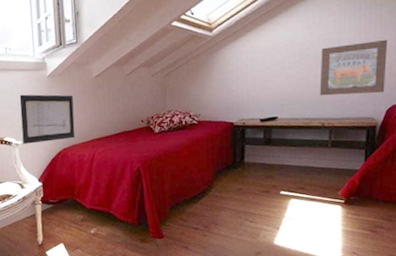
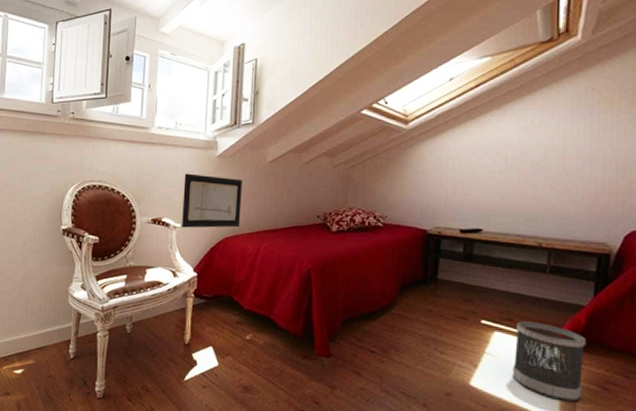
wastebasket: none [306,187,360,245] -> present [512,321,587,402]
wall art: present [320,39,388,96] -> none [537,150,628,213]

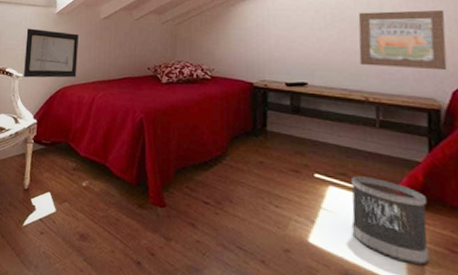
wall art: none [537,150,628,213] -> present [358,9,448,70]

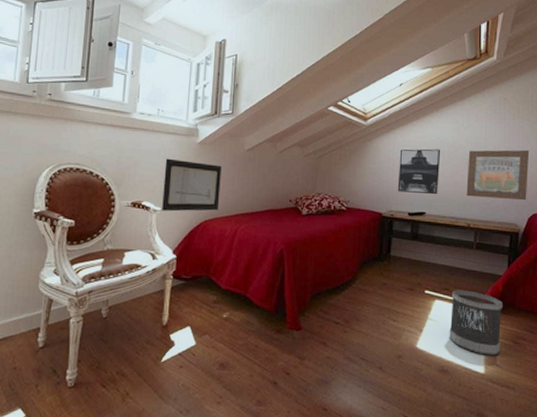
wall art: none [270,12,322,63] -> present [397,148,441,195]

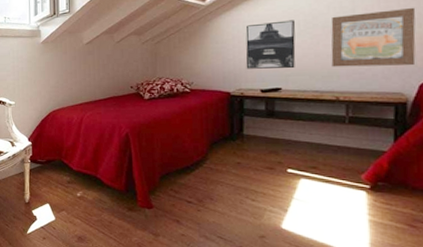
wall art: present [162,158,222,212] -> none [15,58,65,105]
wastebasket: present [449,290,504,356] -> none [321,168,391,239]

